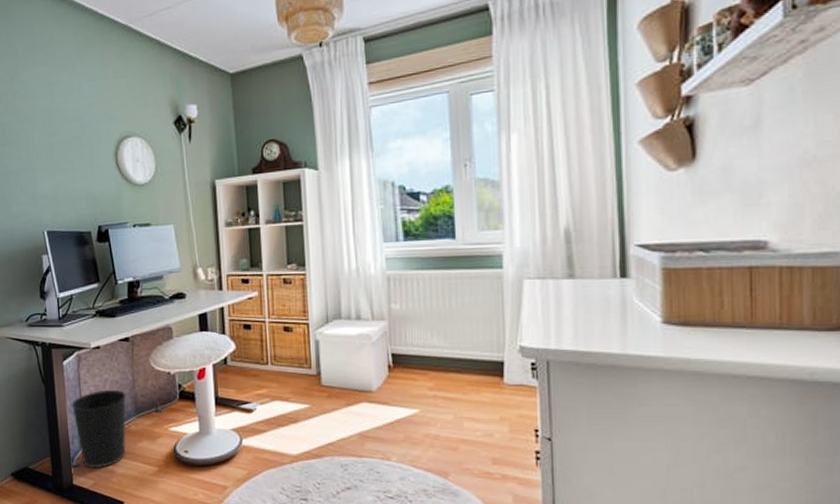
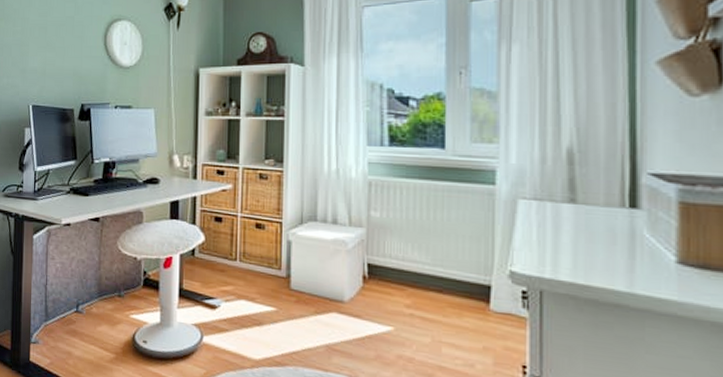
wastebasket: present [71,389,127,469] -> none [36,267,91,349]

